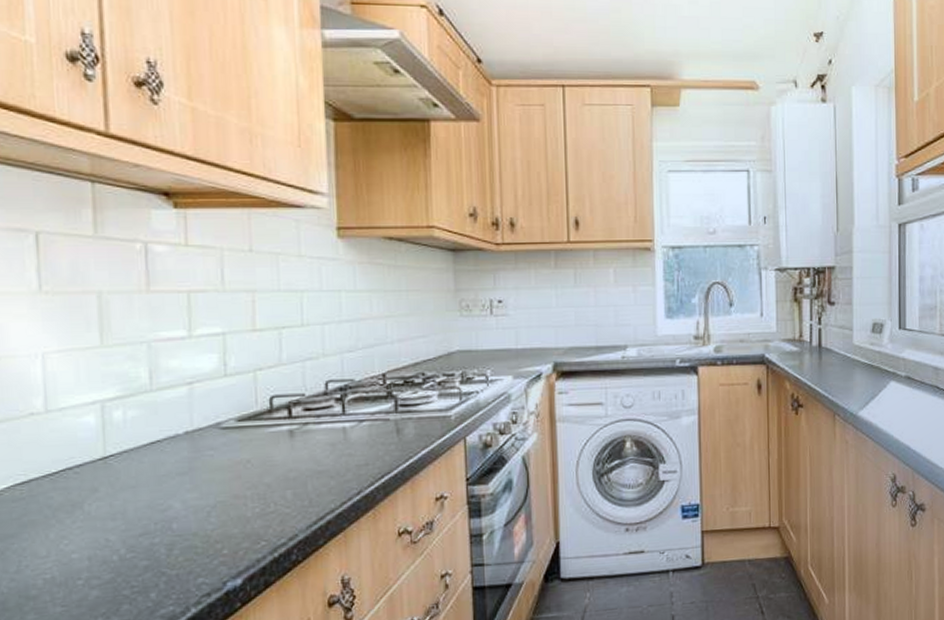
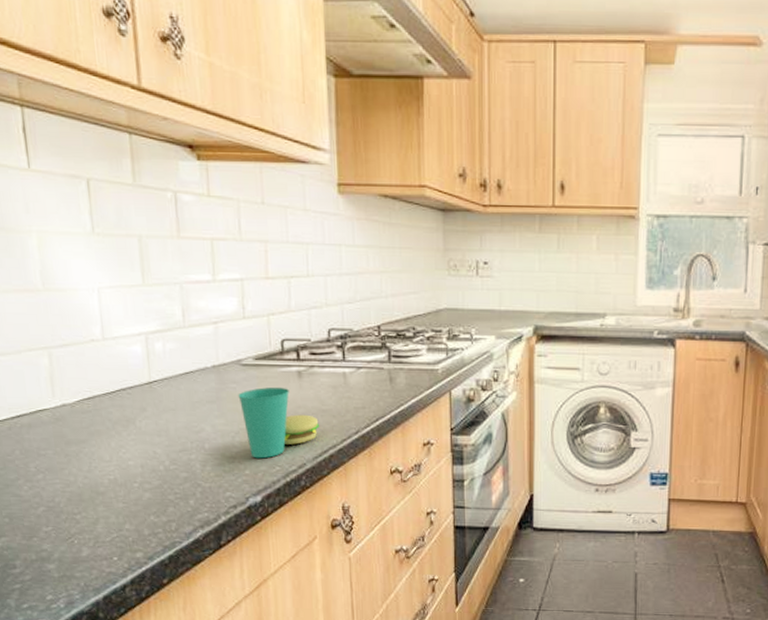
cup: none [216,449,316,535] -> present [238,387,320,459]

